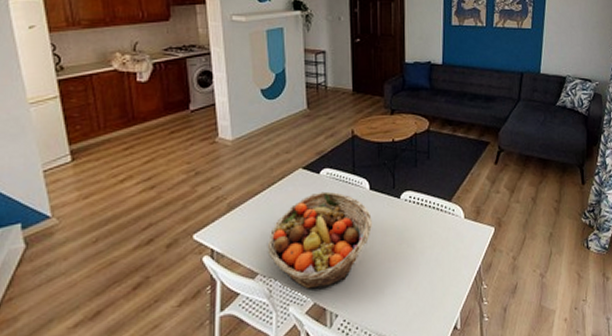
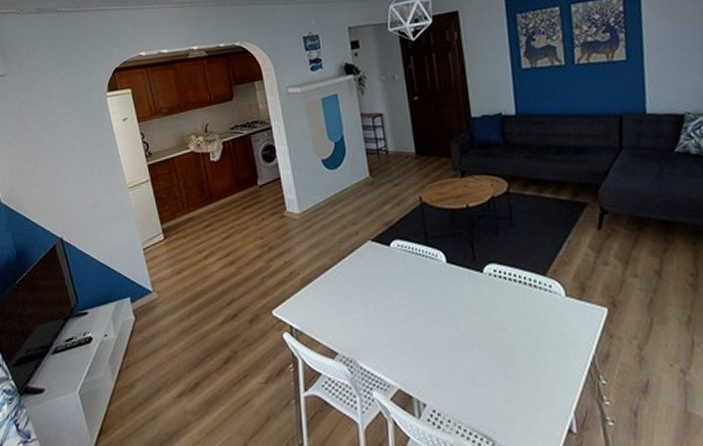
fruit basket: present [267,191,372,290] -> none [343,265,454,374]

